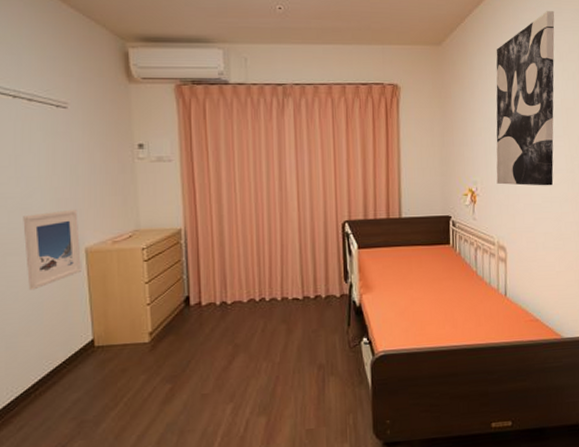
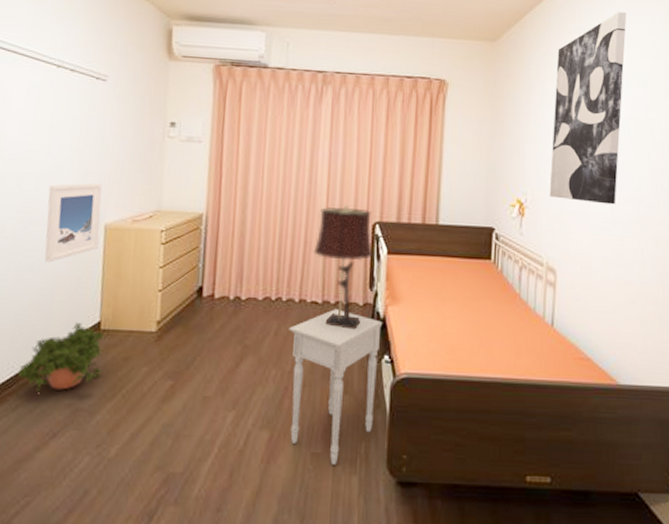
potted plant: none [17,342,102,411] -> present [17,322,105,392]
nightstand: none [274,302,360,437] -> present [289,309,383,465]
table lamp: none [290,207,345,319] -> present [313,204,374,330]

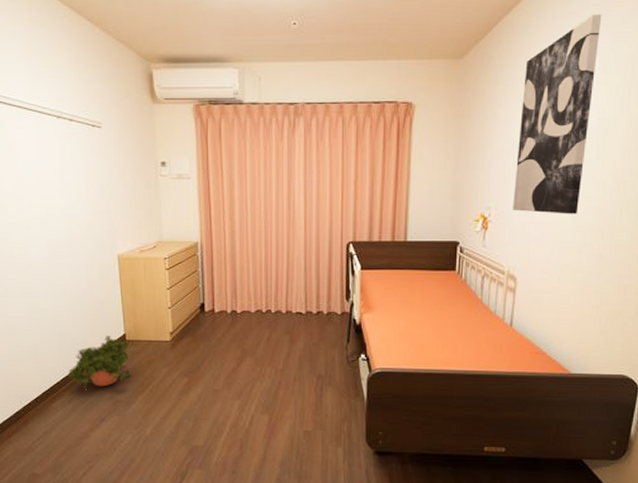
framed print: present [44,183,102,263] -> none [68,220,115,289]
nightstand: present [289,309,383,465] -> none [279,318,359,439]
table lamp: present [313,204,374,330] -> none [295,227,349,334]

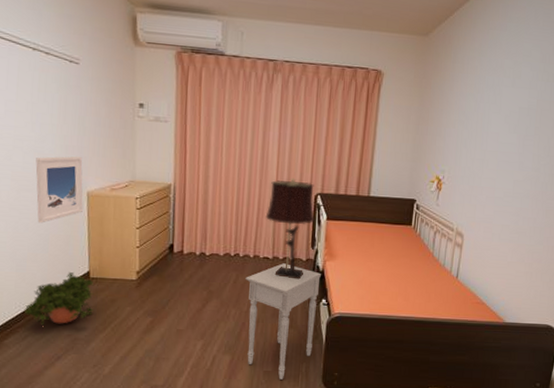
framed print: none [68,220,115,289] -> present [35,156,83,223]
nightstand: none [279,318,359,439] -> present [245,263,322,380]
table lamp: none [295,227,349,334] -> present [265,178,315,280]
wall art: present [512,14,602,214] -> none [463,11,544,182]

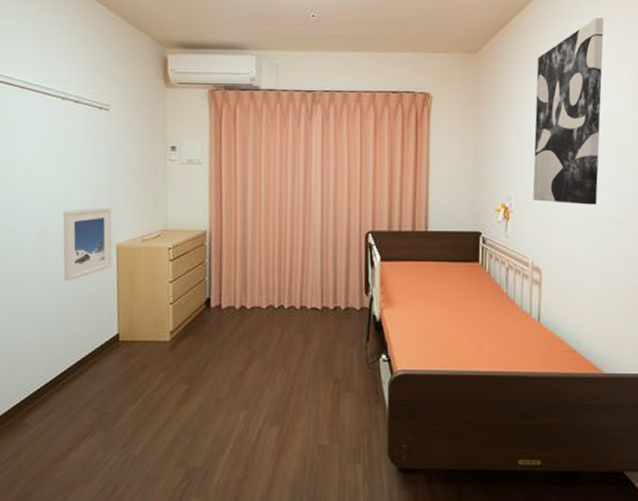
potted plant: present [24,271,94,326] -> none [47,335,124,400]
nightstand: present [245,263,322,380] -> none [292,314,379,455]
table lamp: present [265,178,315,280] -> none [311,216,368,332]
wall art: none [463,11,544,182] -> present [532,18,604,205]

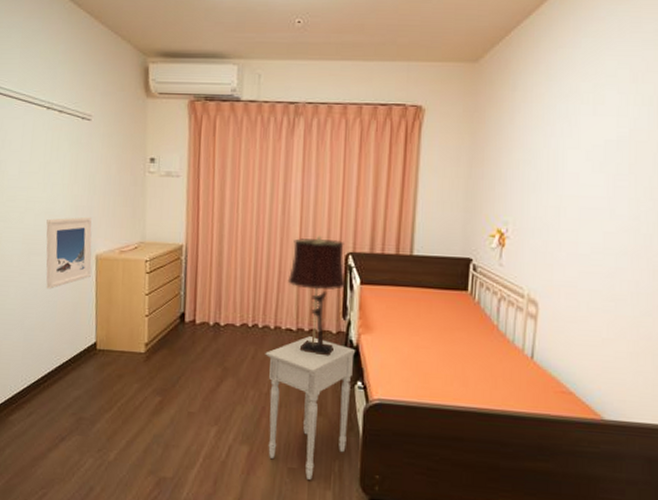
nightstand: none [292,314,379,455] -> present [265,336,356,480]
table lamp: none [311,216,368,332] -> present [287,235,347,356]
wall art: present [532,18,604,205] -> none [533,21,631,234]

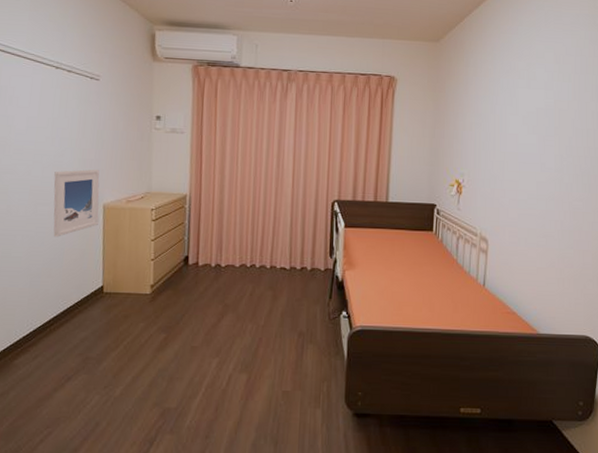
nightstand: present [265,336,356,480] -> none [262,274,341,400]
table lamp: present [287,235,347,356] -> none [282,185,333,291]

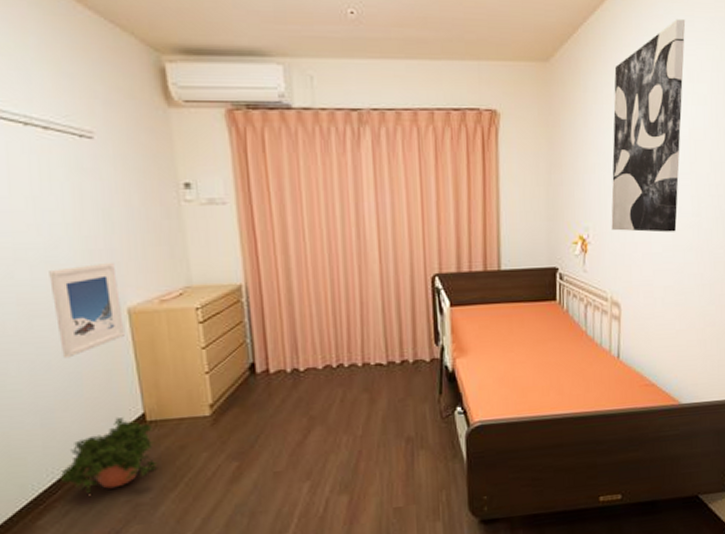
potted plant: none [35,286,107,344] -> present [59,416,158,494]
wall art: none [483,14,554,184] -> present [611,19,686,233]

